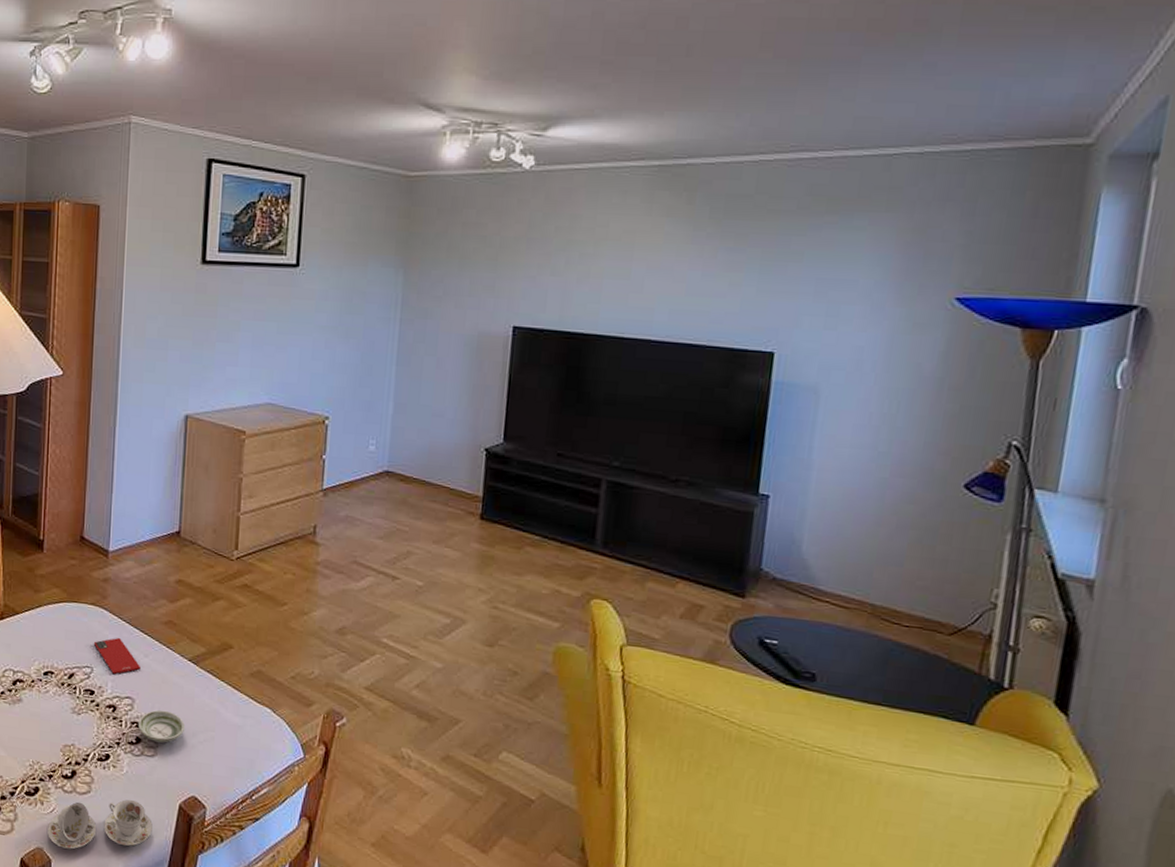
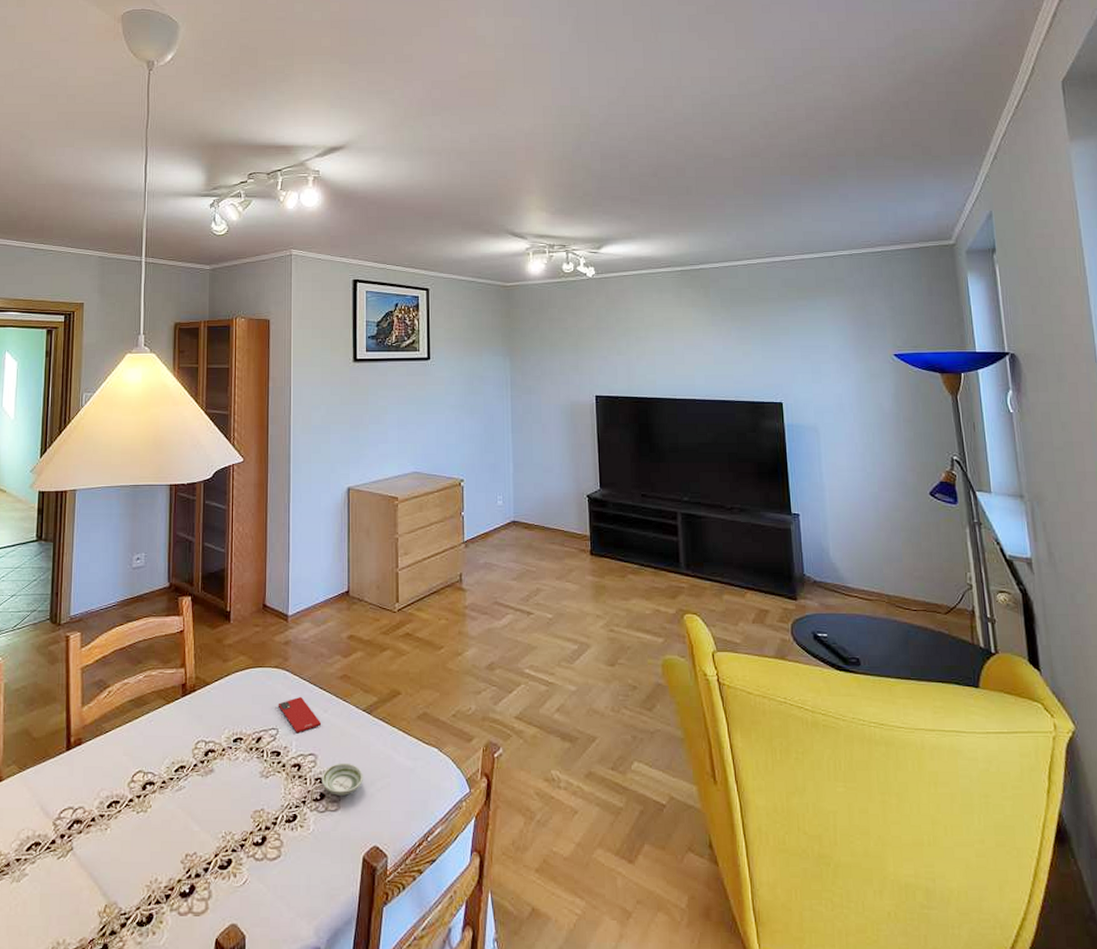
cup set: present [46,800,153,850] -> none [240,859,339,921]

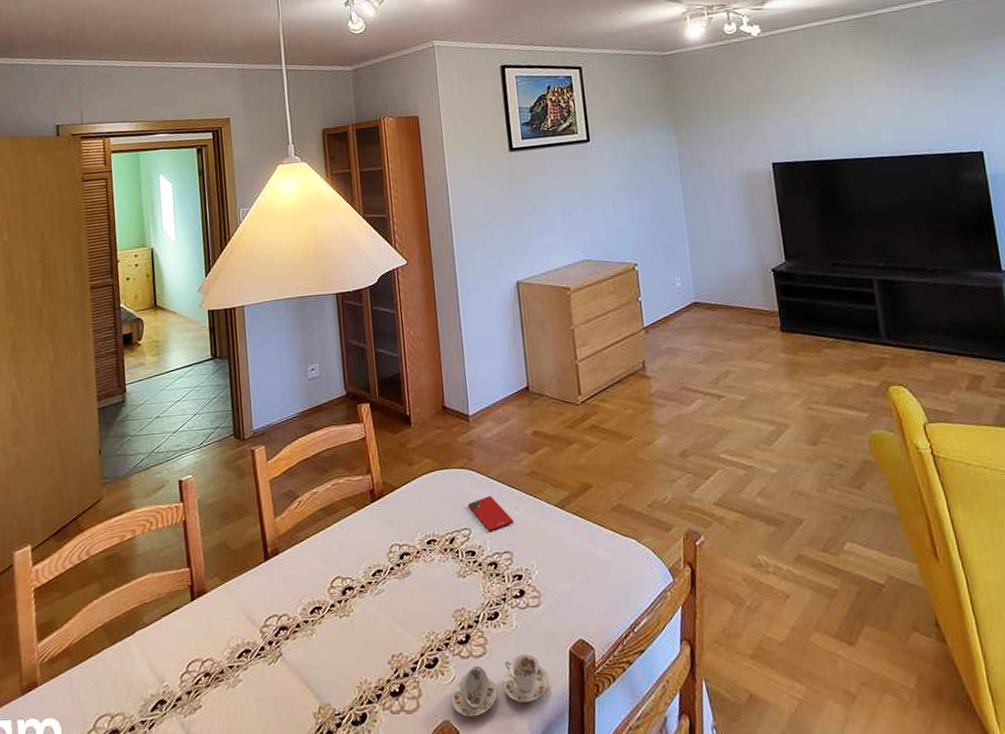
cup set: none [240,859,339,921] -> present [450,654,549,717]
saucer: present [321,763,363,796] -> none [518,558,562,591]

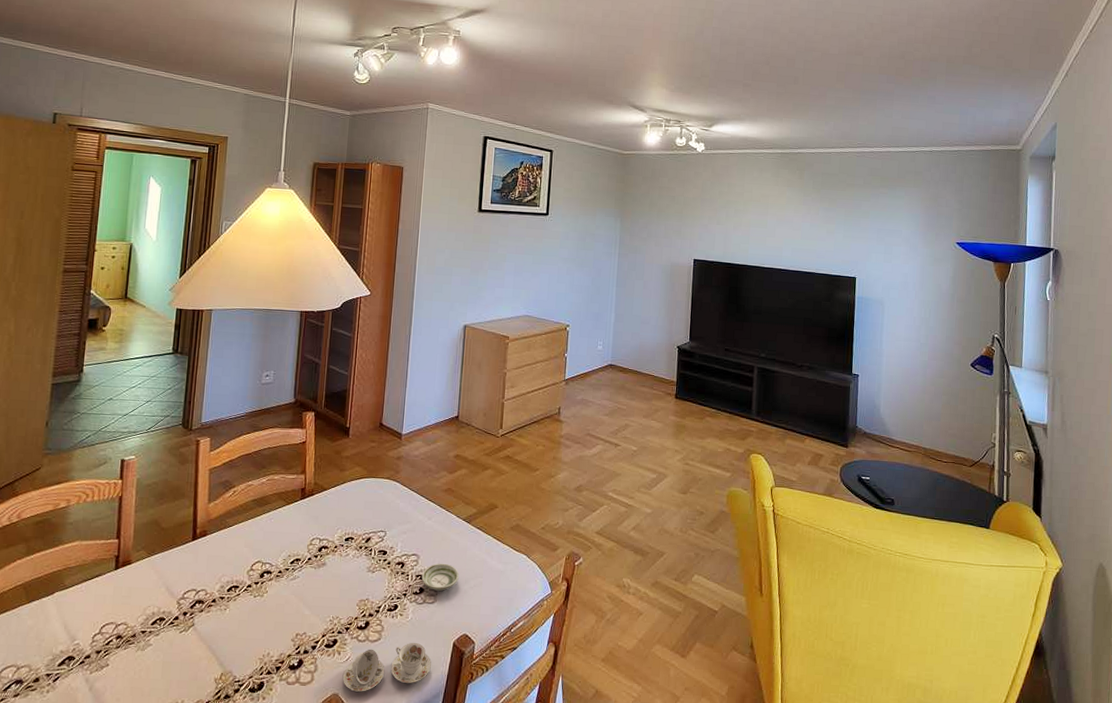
smartphone: present [467,495,514,532] -> none [387,504,426,536]
saucer: none [518,558,562,591] -> present [421,563,459,591]

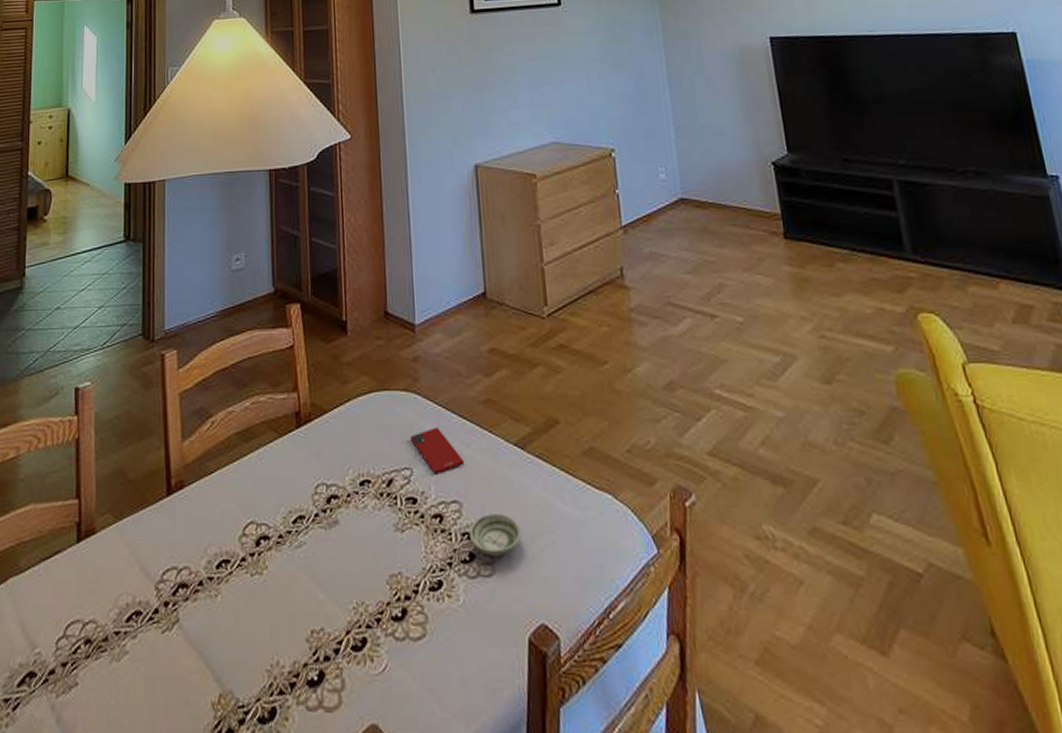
cup set: present [342,643,431,692] -> none [380,640,503,722]
smartphone: none [387,504,426,536] -> present [410,426,465,475]

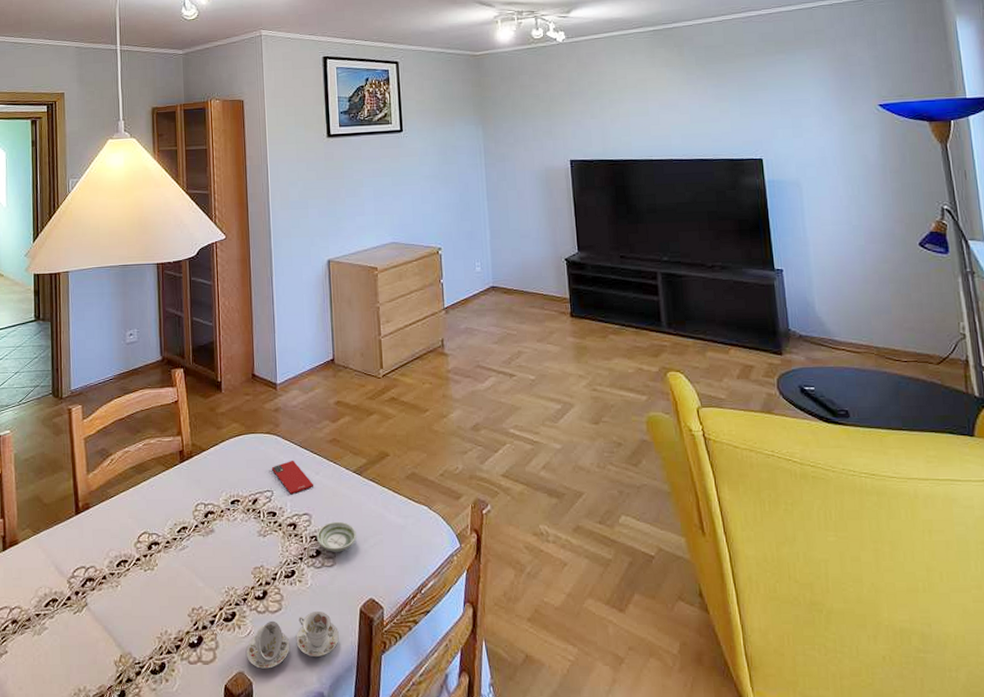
cup set: none [380,640,503,722] -> present [245,612,339,669]

